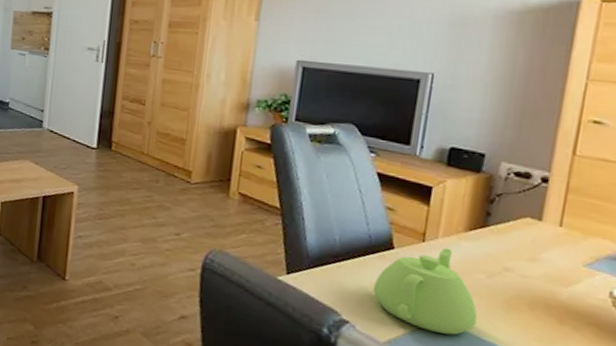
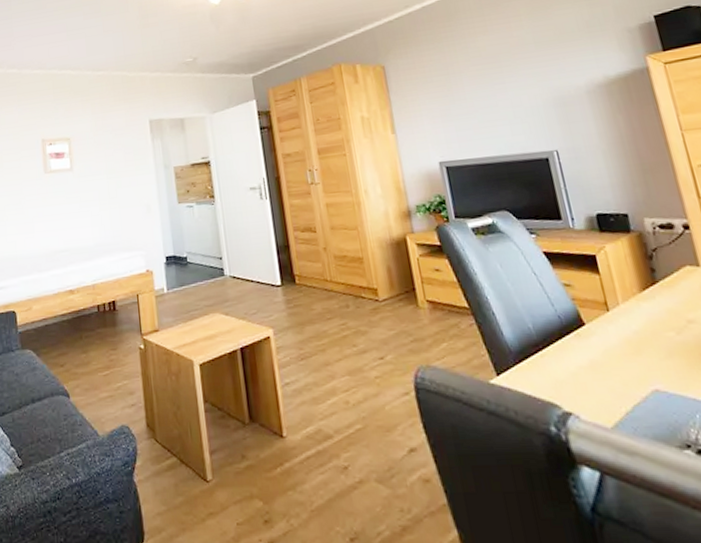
teapot: present [372,247,478,335] -> none [580,312,687,404]

